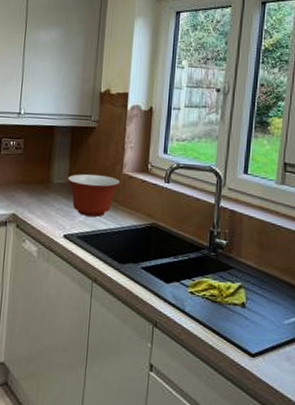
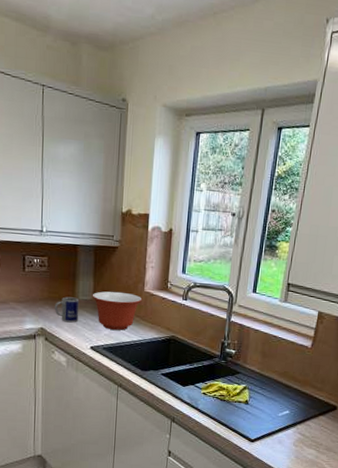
mug: none [28,180,54,208] -> present [54,296,80,323]

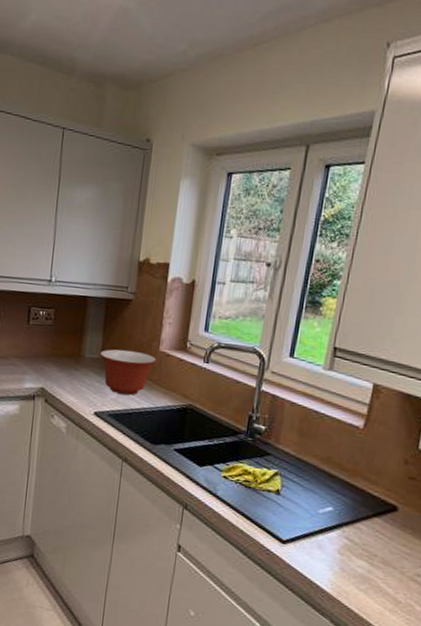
mug: present [54,296,80,323] -> none [57,354,86,384]

